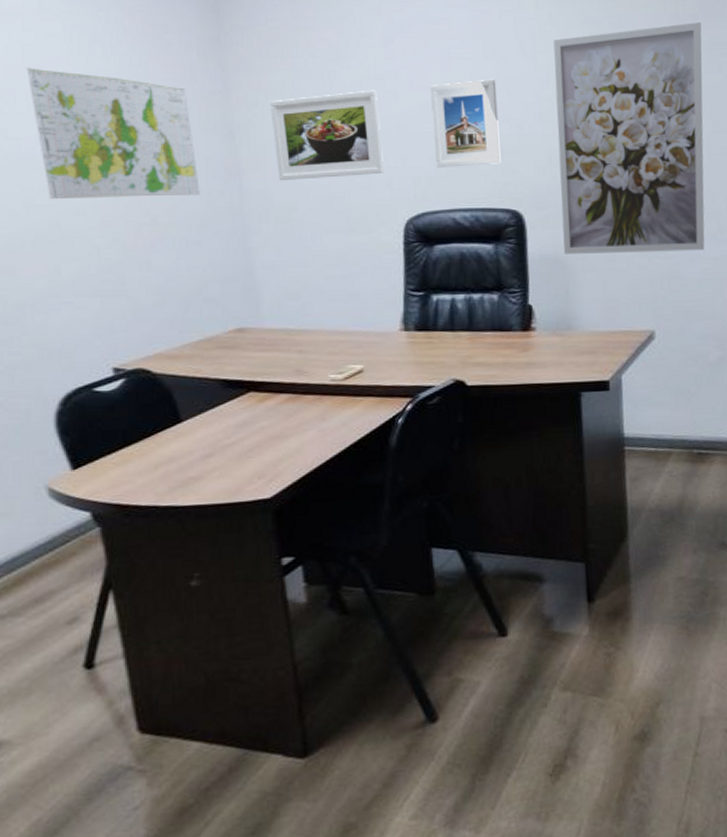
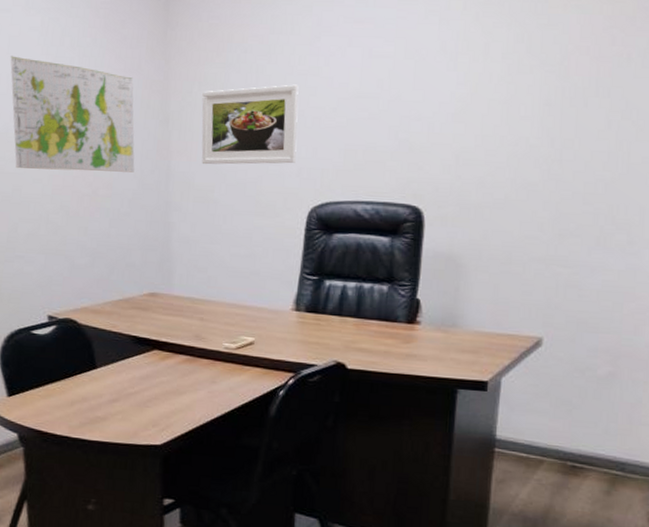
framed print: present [430,79,501,167] -> none [345,77,413,161]
wall art: present [553,21,705,254] -> none [459,24,639,262]

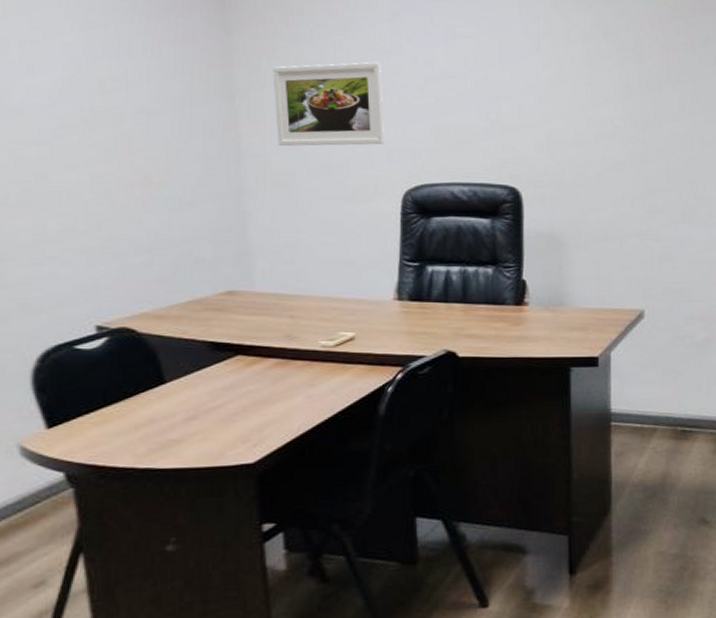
map: present [10,56,135,173] -> none [21,18,197,156]

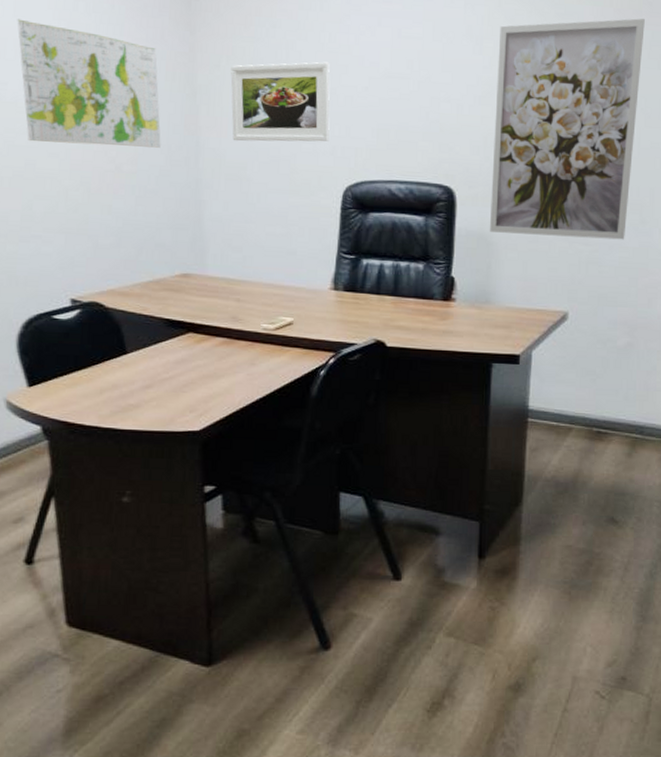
map: none [21,18,197,156] -> present [17,19,161,148]
wall art: none [556,16,699,235] -> present [490,18,645,240]

